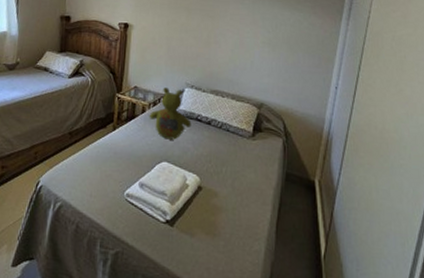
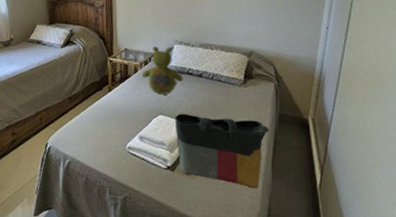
tote bag: none [178,161,275,255] -> present [175,113,269,189]

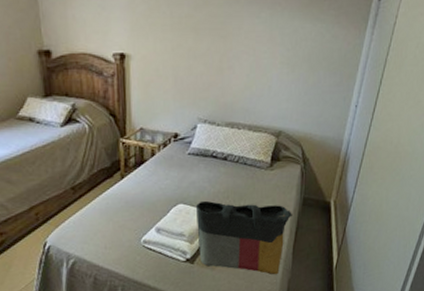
stuffed bear: present [141,46,183,95] -> none [159,125,207,181]

